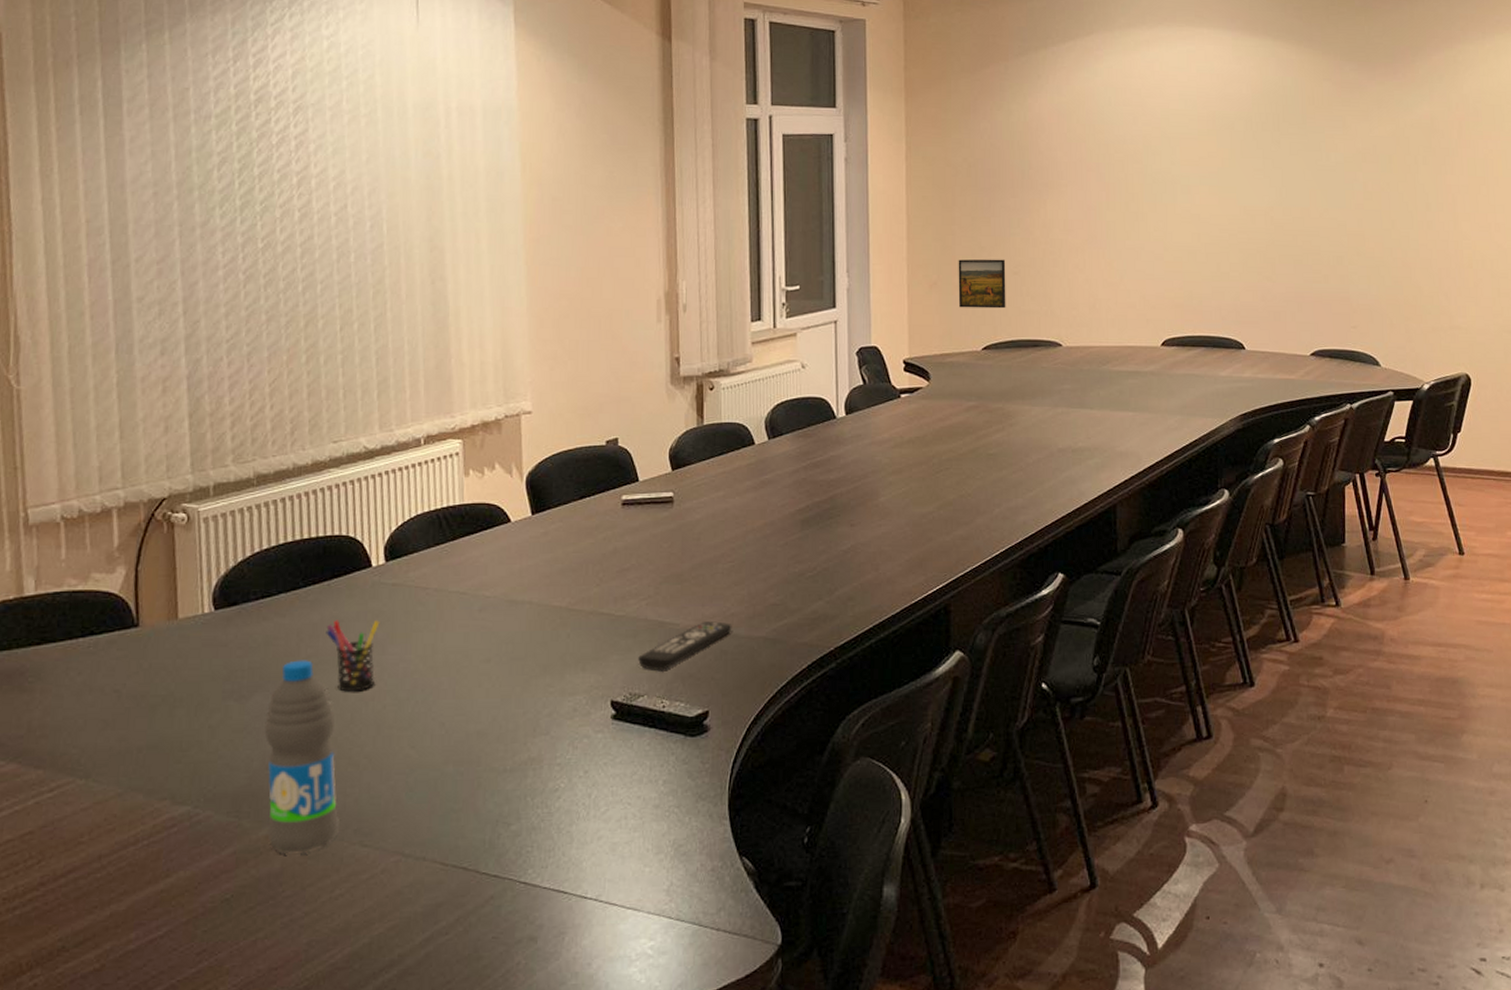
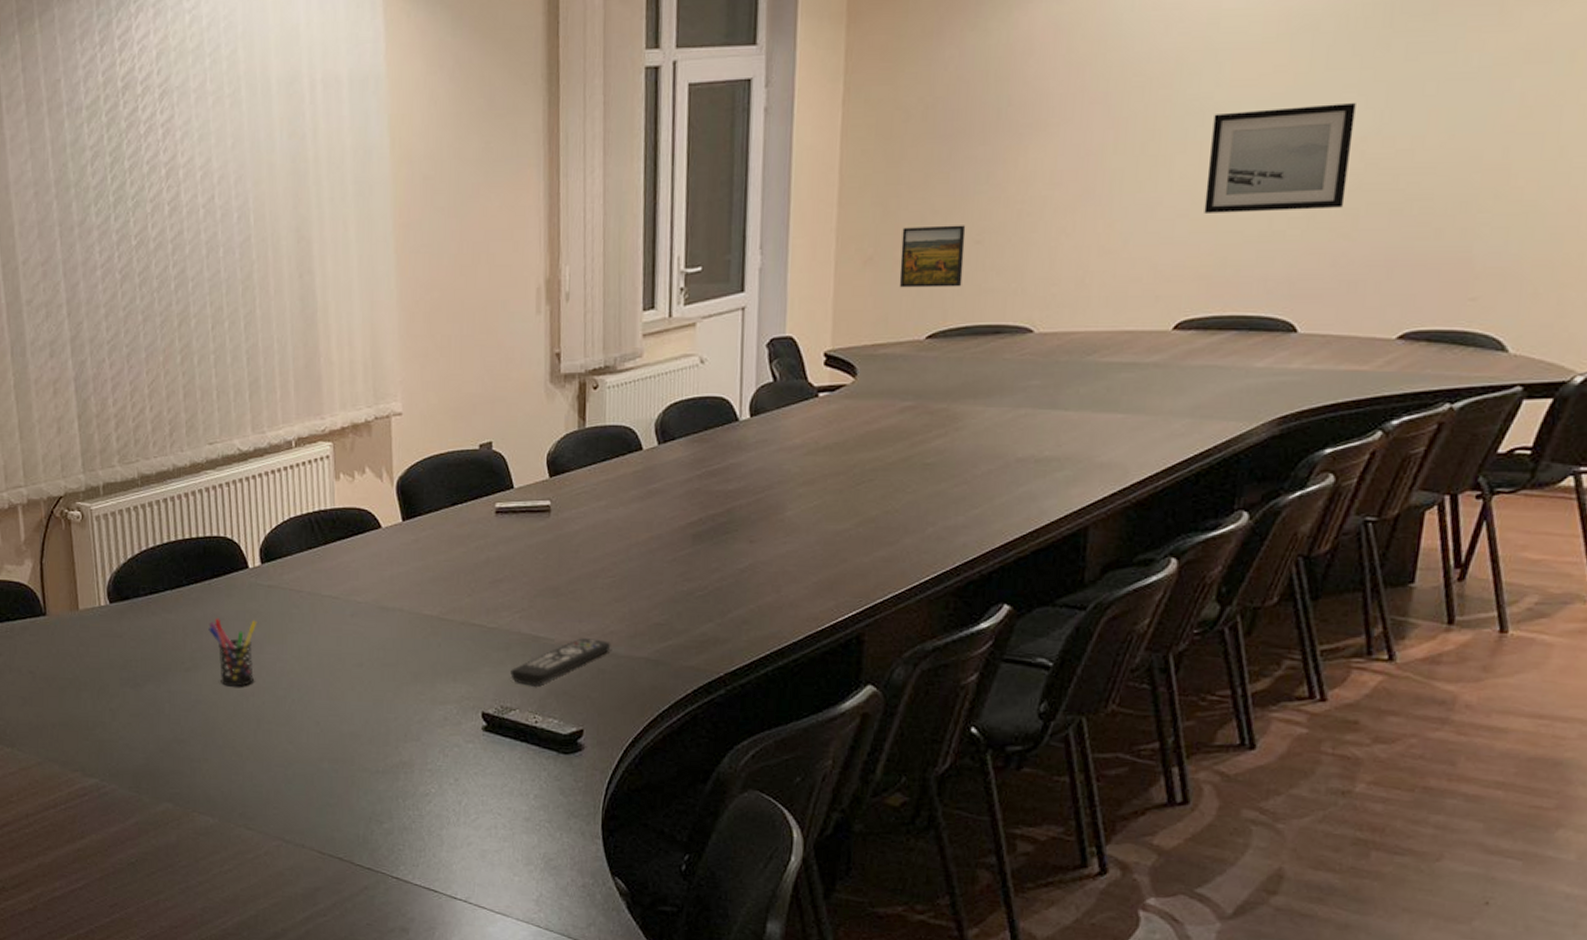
water bottle: present [264,660,340,854] -> none [158,654,226,830]
wall art: none [1172,181,1265,258] -> present [1204,102,1356,213]

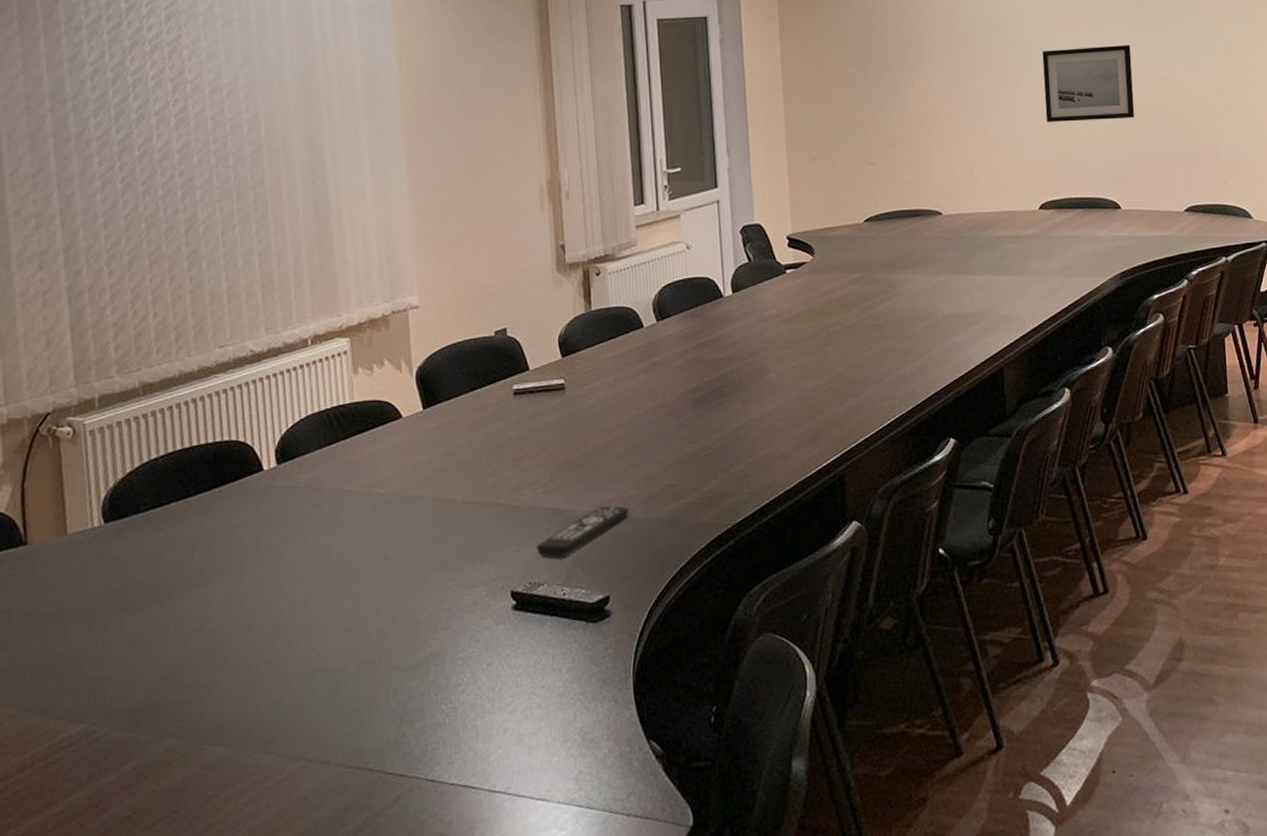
pen holder: present [208,618,257,687] -> none [219,524,274,599]
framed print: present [899,225,966,288] -> none [836,132,886,182]

